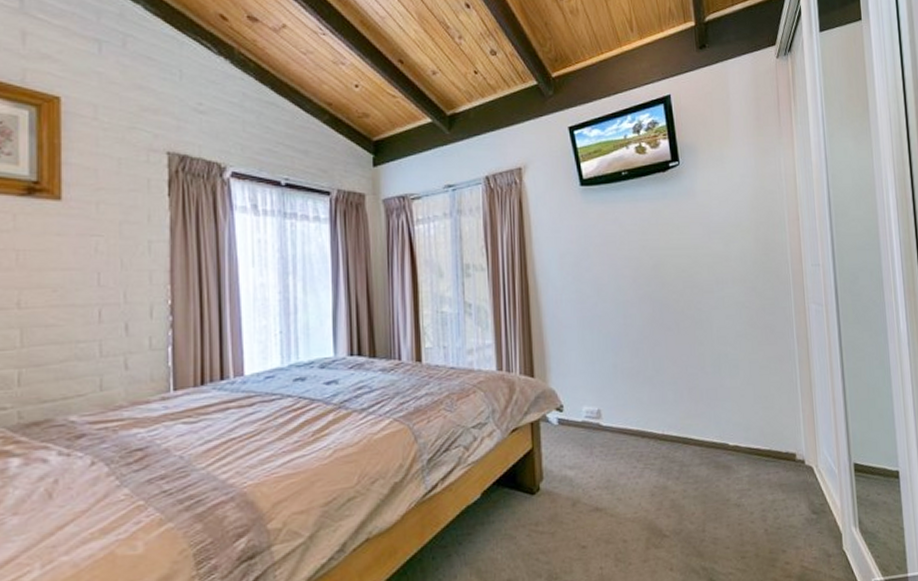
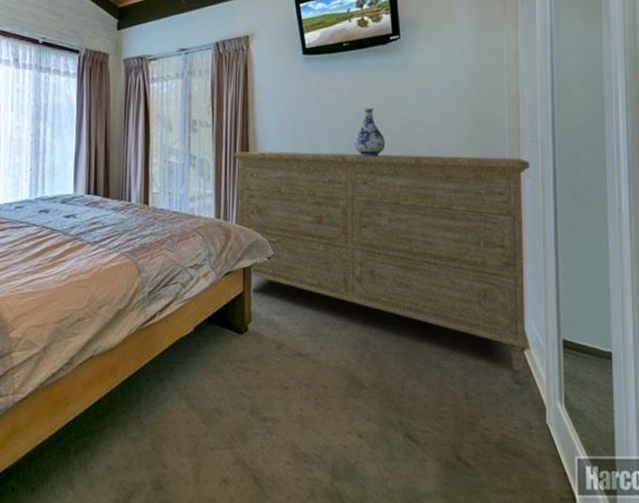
dresser: none [513,283,825,503] -> present [234,151,531,374]
vase: none [639,240,672,292] -> present [353,108,386,157]

